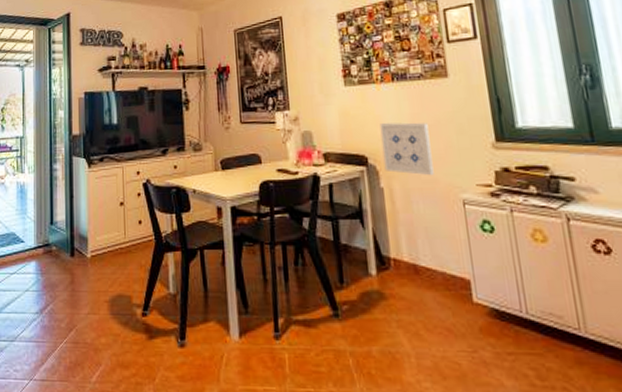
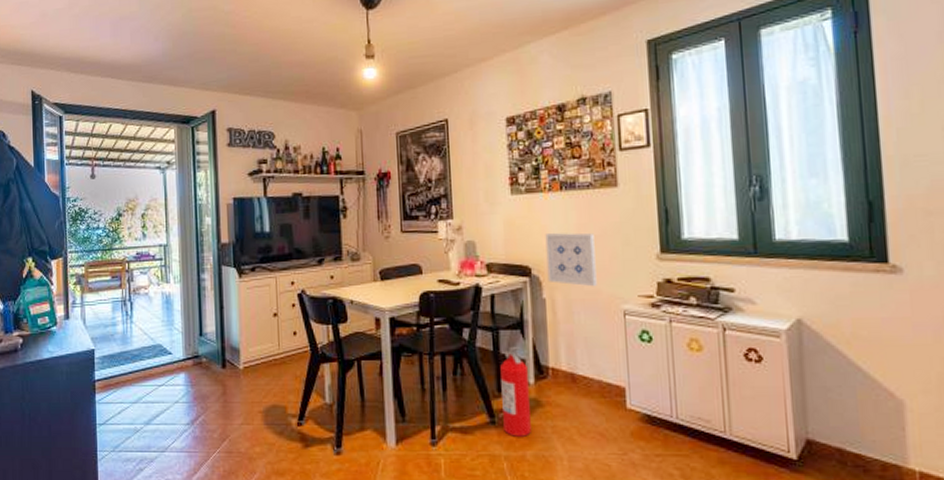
fire extinguisher: none [341,237,376,331] -> present [500,347,531,437]

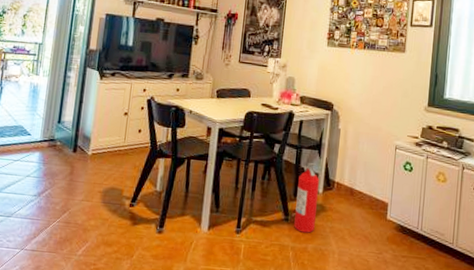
wall art: present [545,233,597,287] -> none [344,80,383,125]

